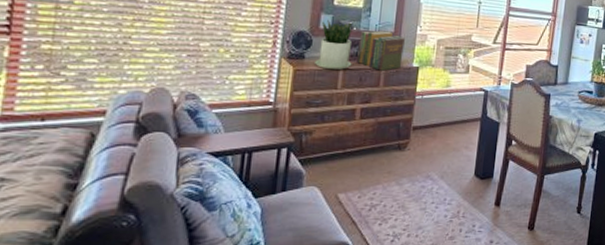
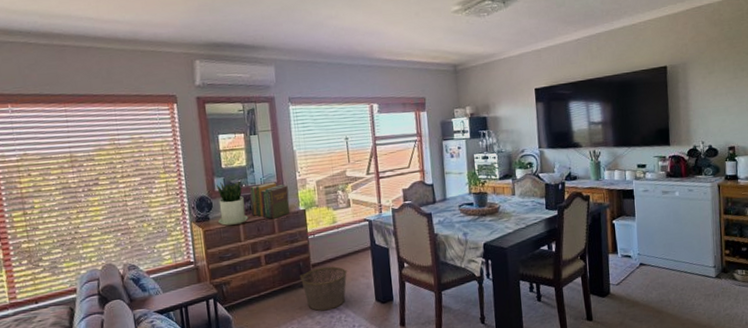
basket: none [396,131,451,179] -> present [299,266,348,311]

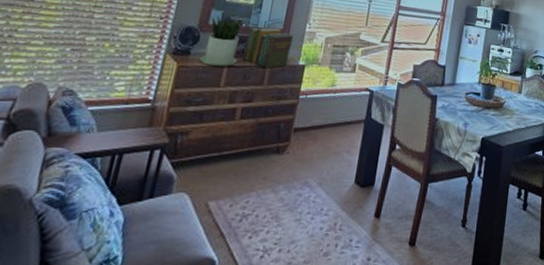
basket: present [299,266,348,311] -> none [274,133,333,186]

